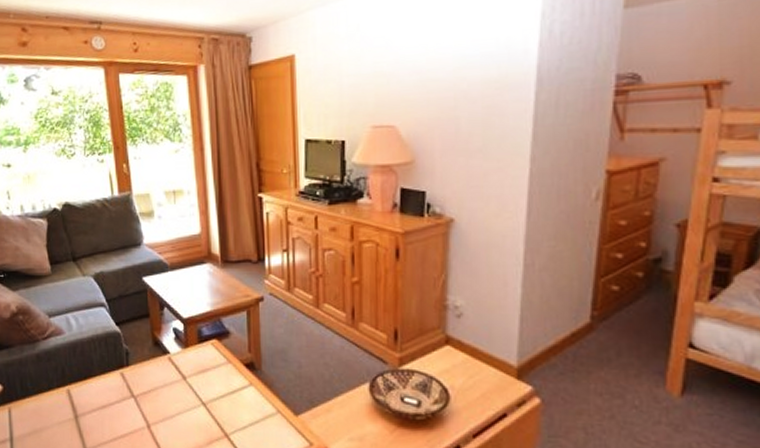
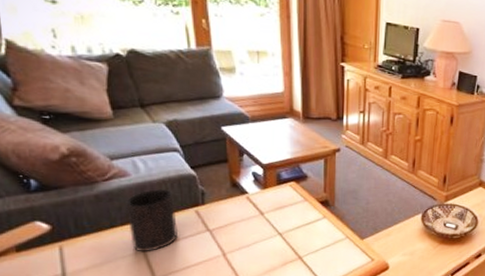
cup: none [60,348,106,418] -> present [124,189,179,251]

